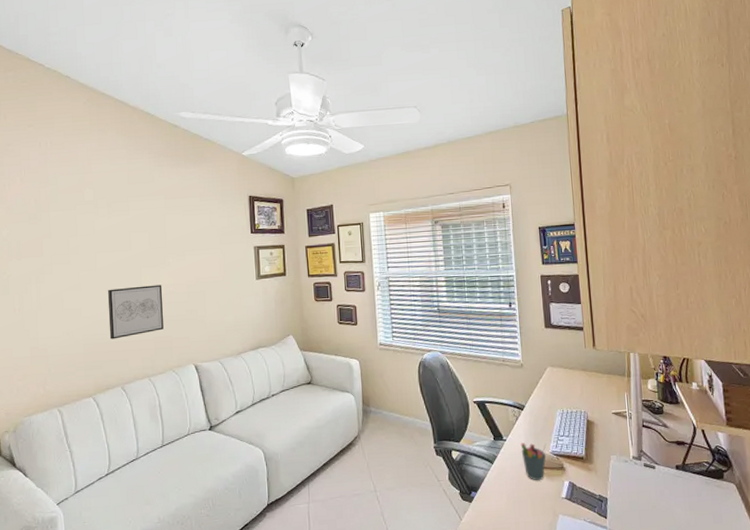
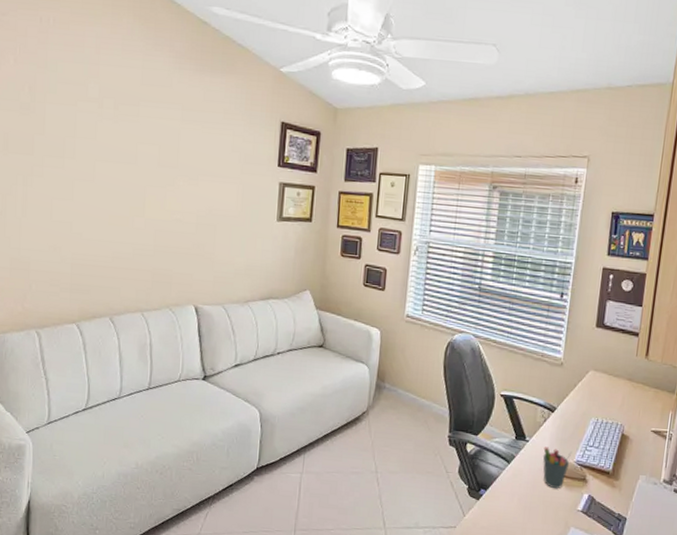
wall art: present [107,285,164,340] -> none [102,205,168,264]

